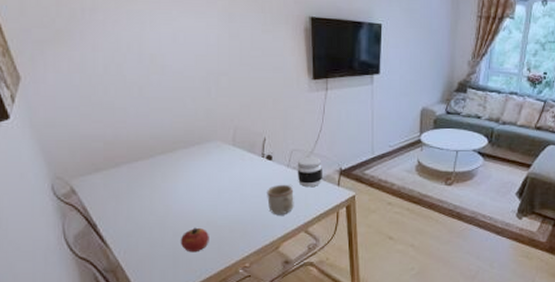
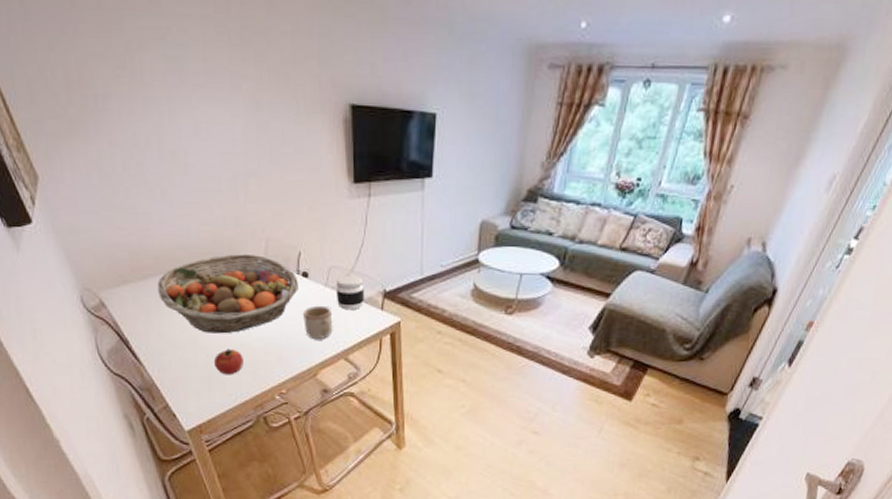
fruit basket: none [129,140,263,214] -> present [157,253,298,334]

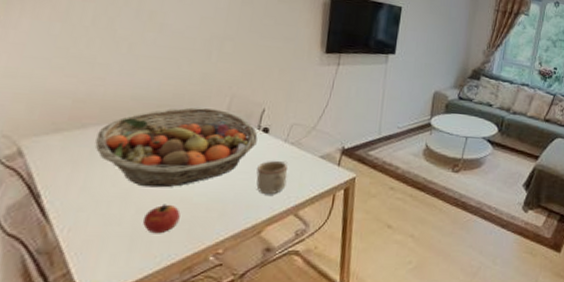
jar: present [336,275,365,309] -> none [294,132,324,165]

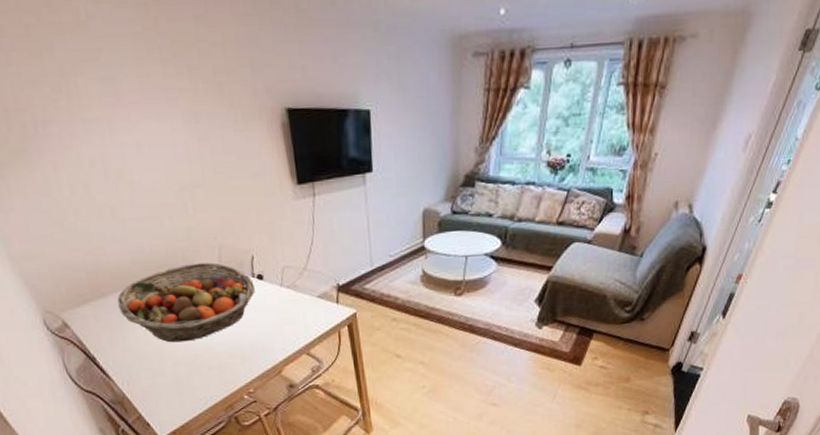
fruit: present [142,204,181,234] -> none [180,355,210,381]
mug: present [256,160,288,195] -> none [262,305,293,339]

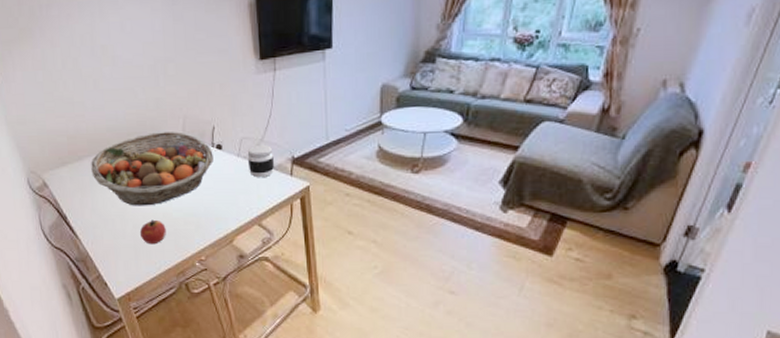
fruit: none [180,355,210,381] -> present [139,219,166,245]
jar: none [290,273,321,306] -> present [247,144,275,177]

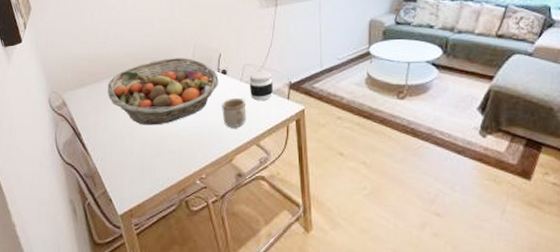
fruit: present [139,219,166,245] -> none [146,138,171,162]
mug: none [218,174,246,208] -> present [222,97,247,128]

